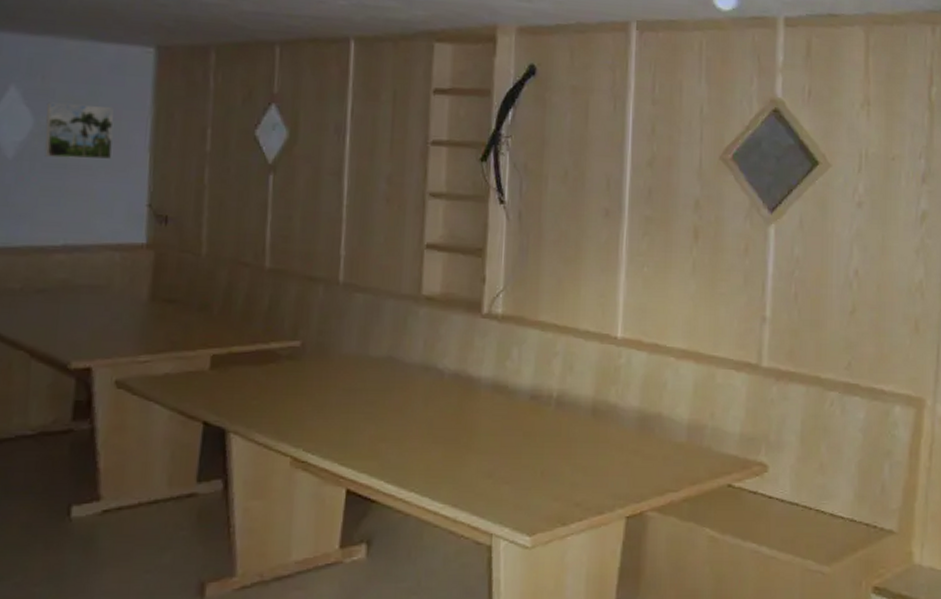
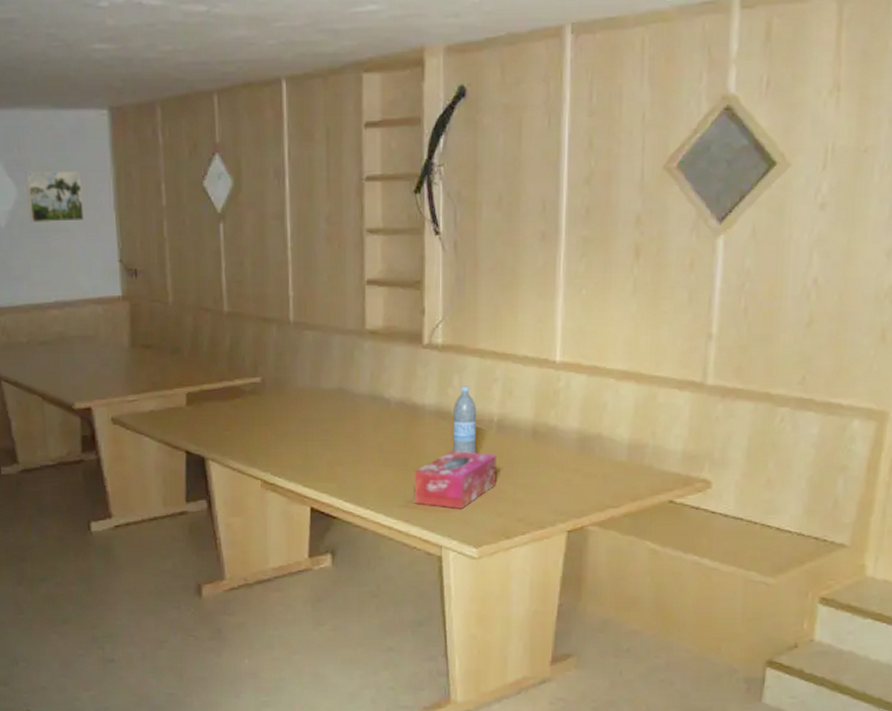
tissue box: none [464,428,555,492] -> present [414,451,496,509]
water bottle: none [509,358,535,431] -> present [453,386,476,454]

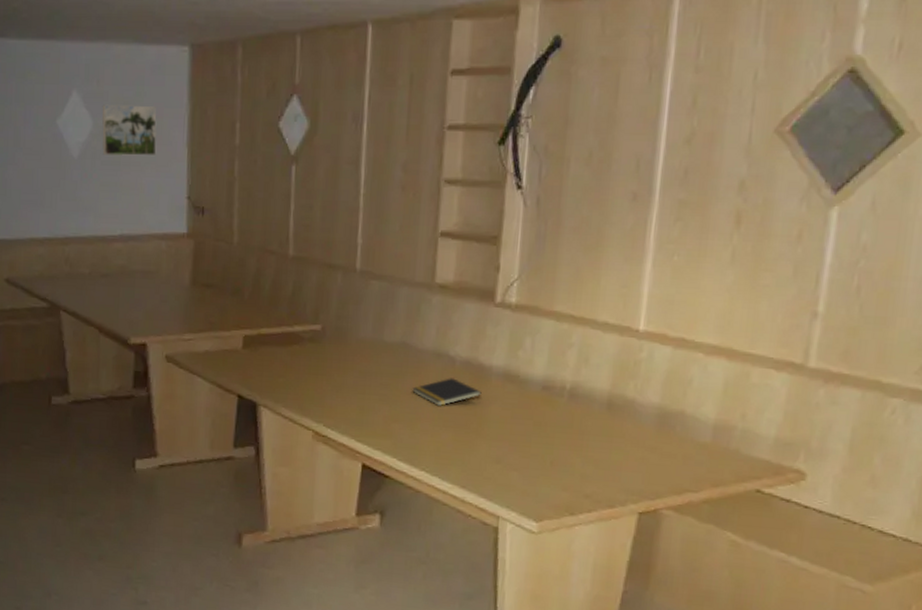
notepad: none [352,419,417,446] -> present [412,378,482,406]
tissue box: present [414,451,496,509] -> none [473,417,566,479]
water bottle: present [453,386,476,454] -> none [519,349,548,421]

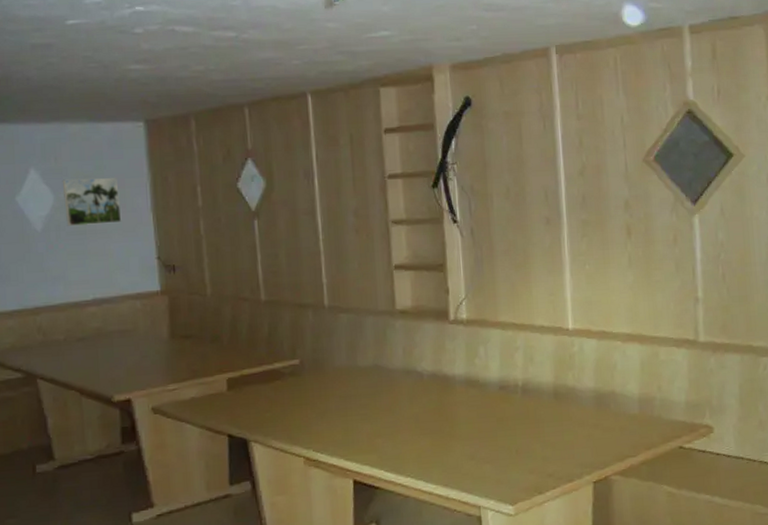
notepad: present [412,378,482,406] -> none [389,390,449,417]

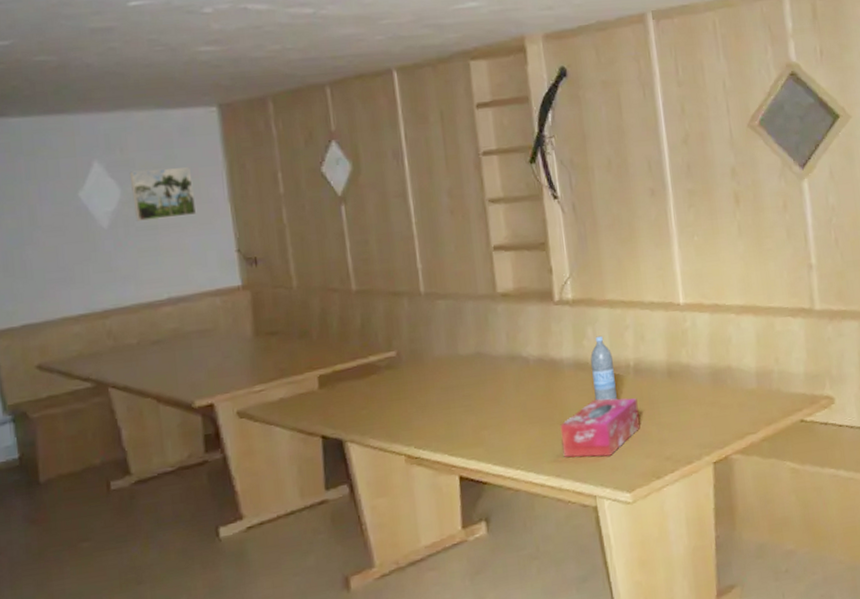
tissue box: none [449,415,526,470] -> present [560,398,641,458]
water bottle: none [481,355,505,418] -> present [590,335,617,401]

